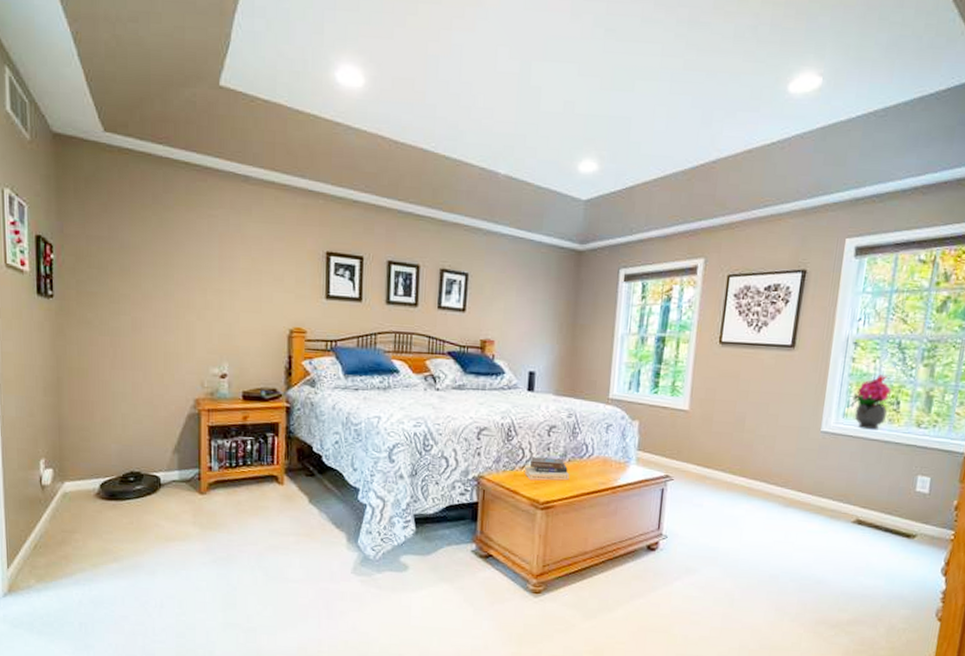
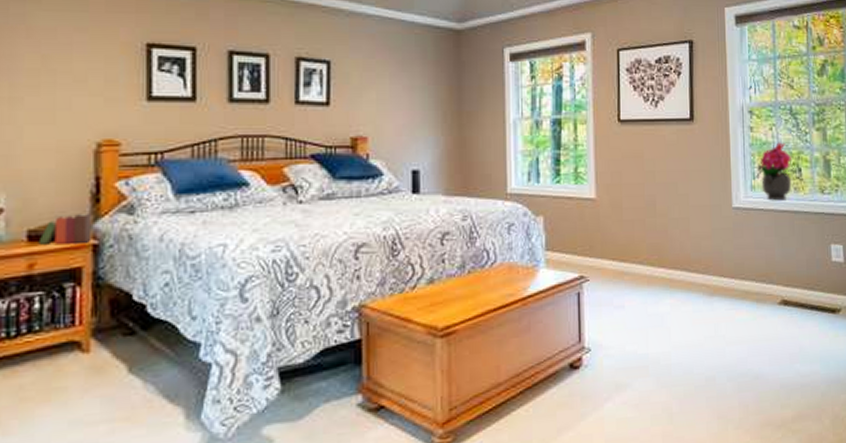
books: none [250,382,286,406] -> present [38,212,92,246]
books: present [525,456,570,481] -> none [417,270,471,302]

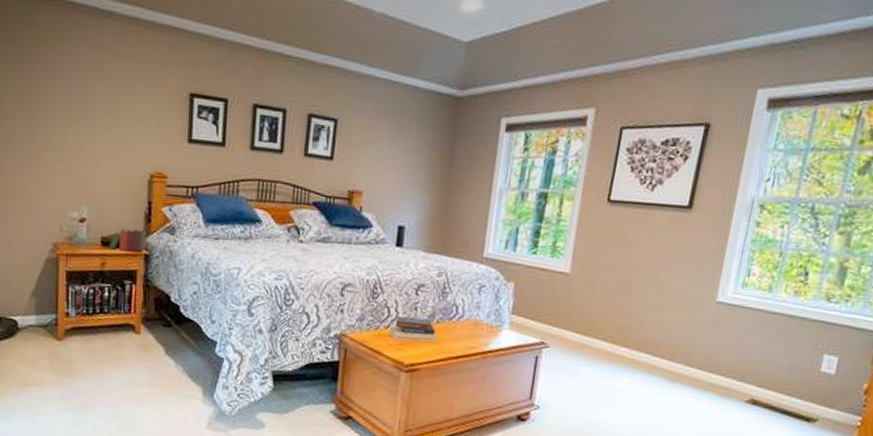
books: none [417,270,471,302] -> present [389,316,438,343]
potted flower: present [755,142,799,201] -> none [749,241,804,303]

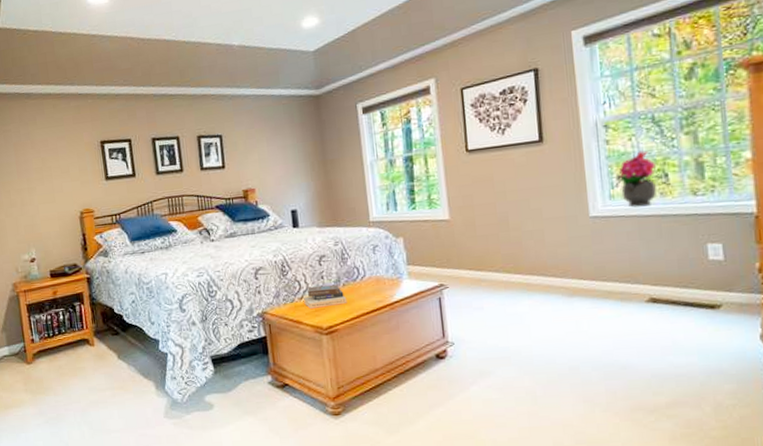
books: present [108,228,145,254] -> none [56,257,86,280]
potted flower: none [749,241,804,303] -> present [613,151,666,208]

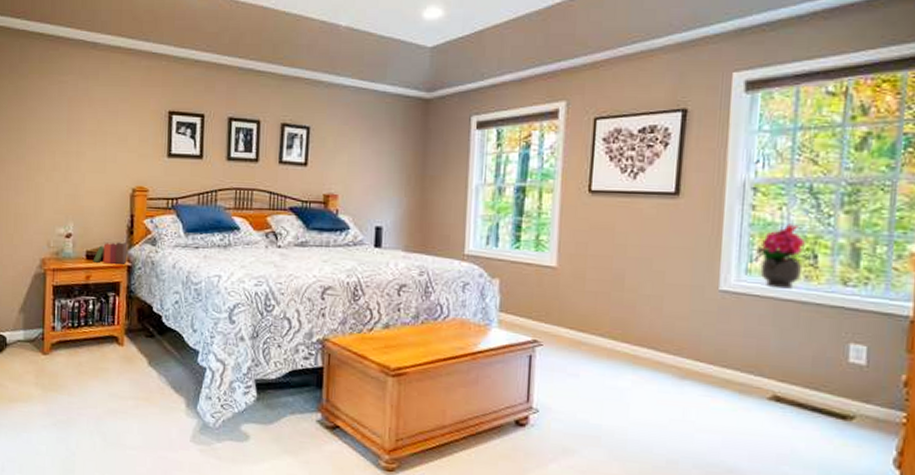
books: none [56,257,86,280] -> present [92,241,128,266]
books: present [303,284,347,309] -> none [373,318,423,345]

